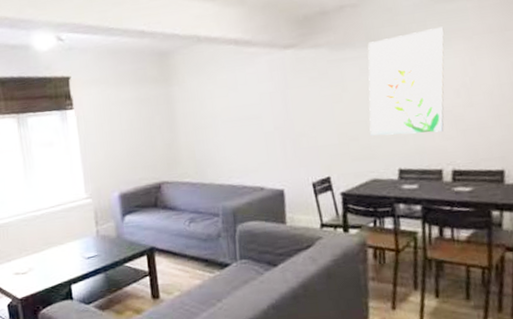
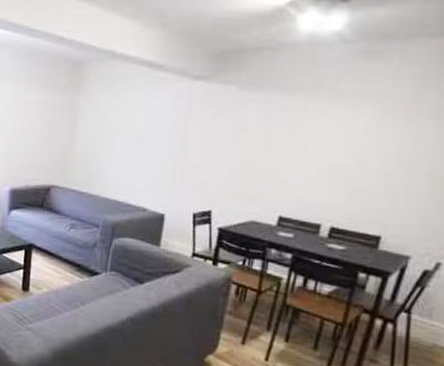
wall art: present [367,26,444,136] -> none [259,85,357,188]

